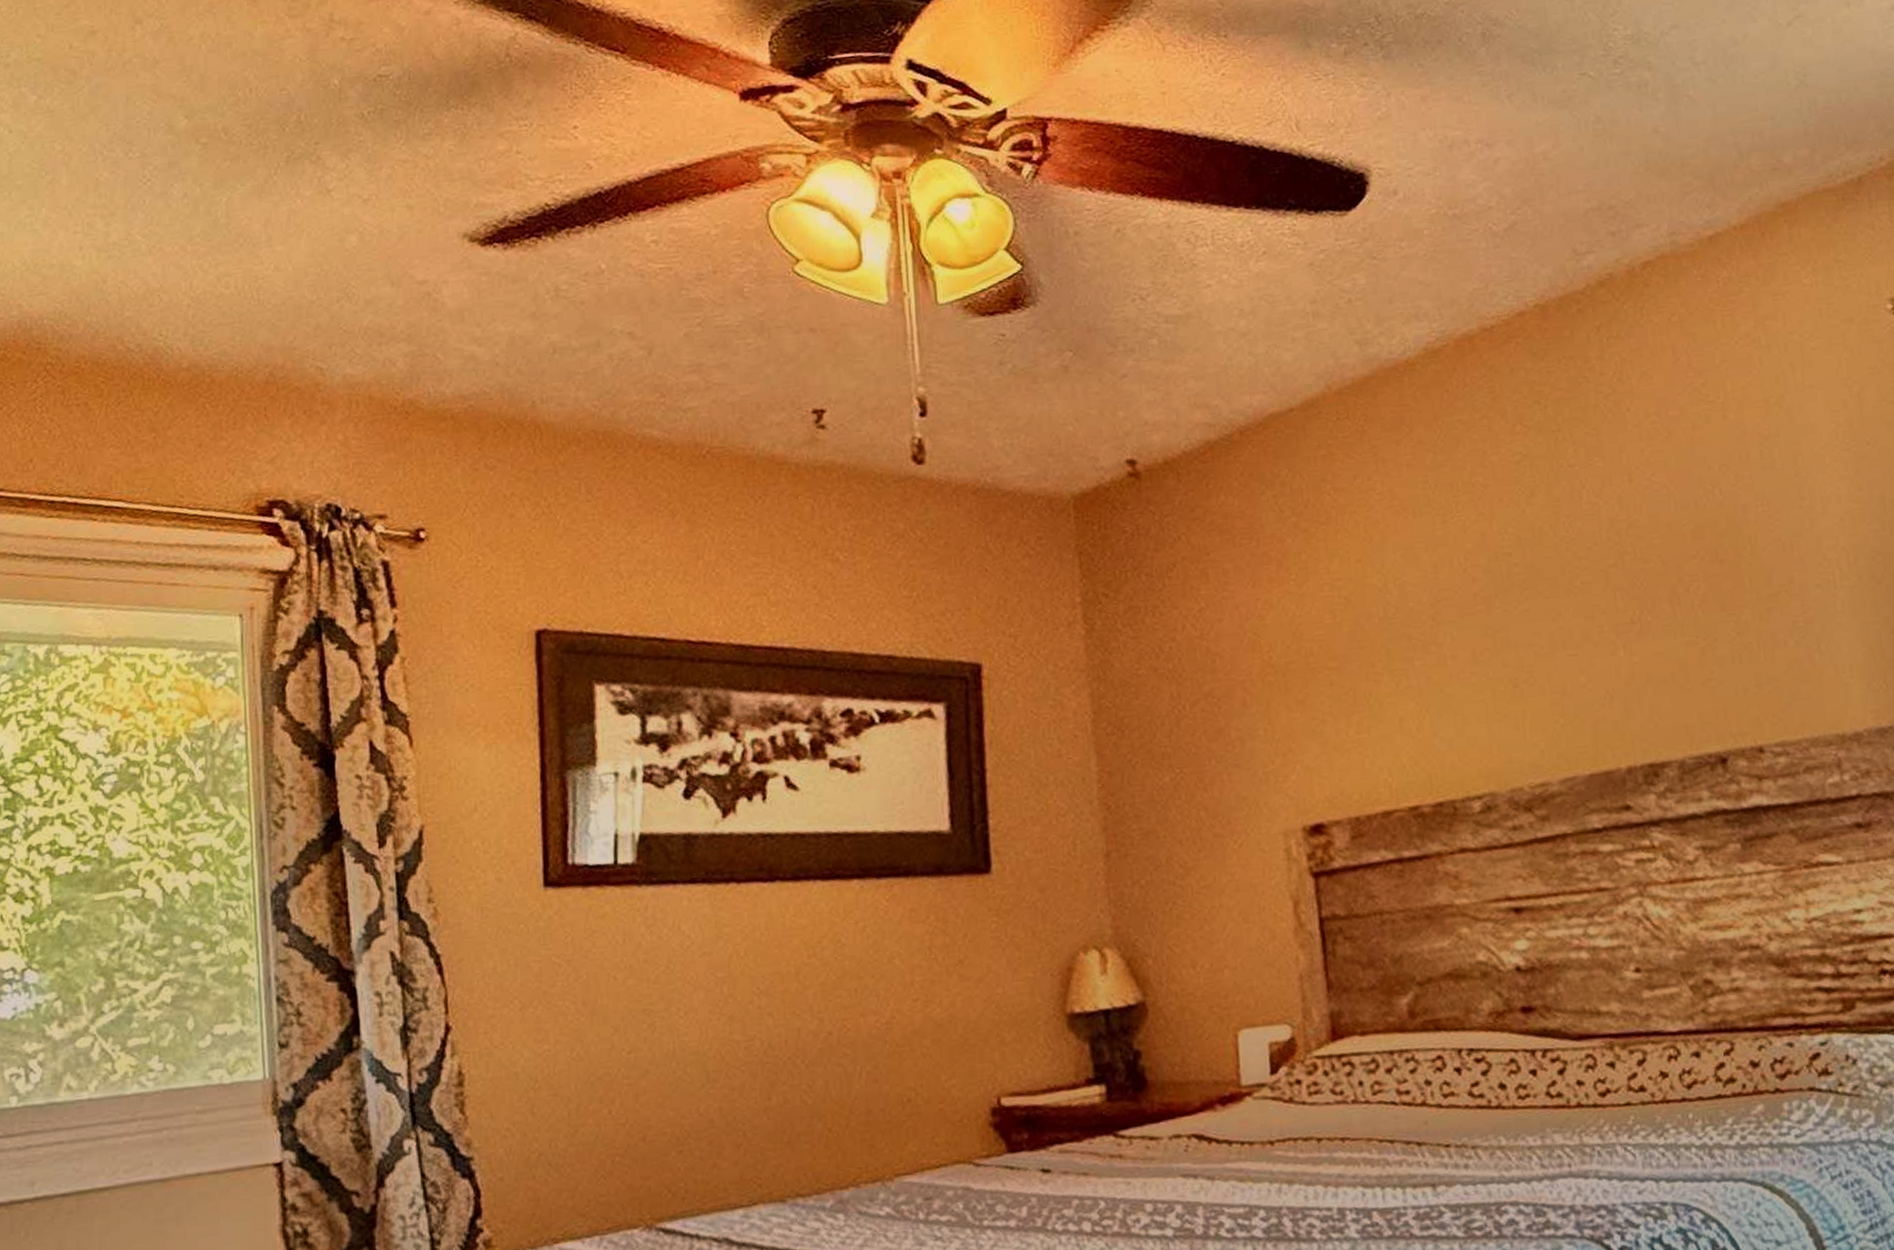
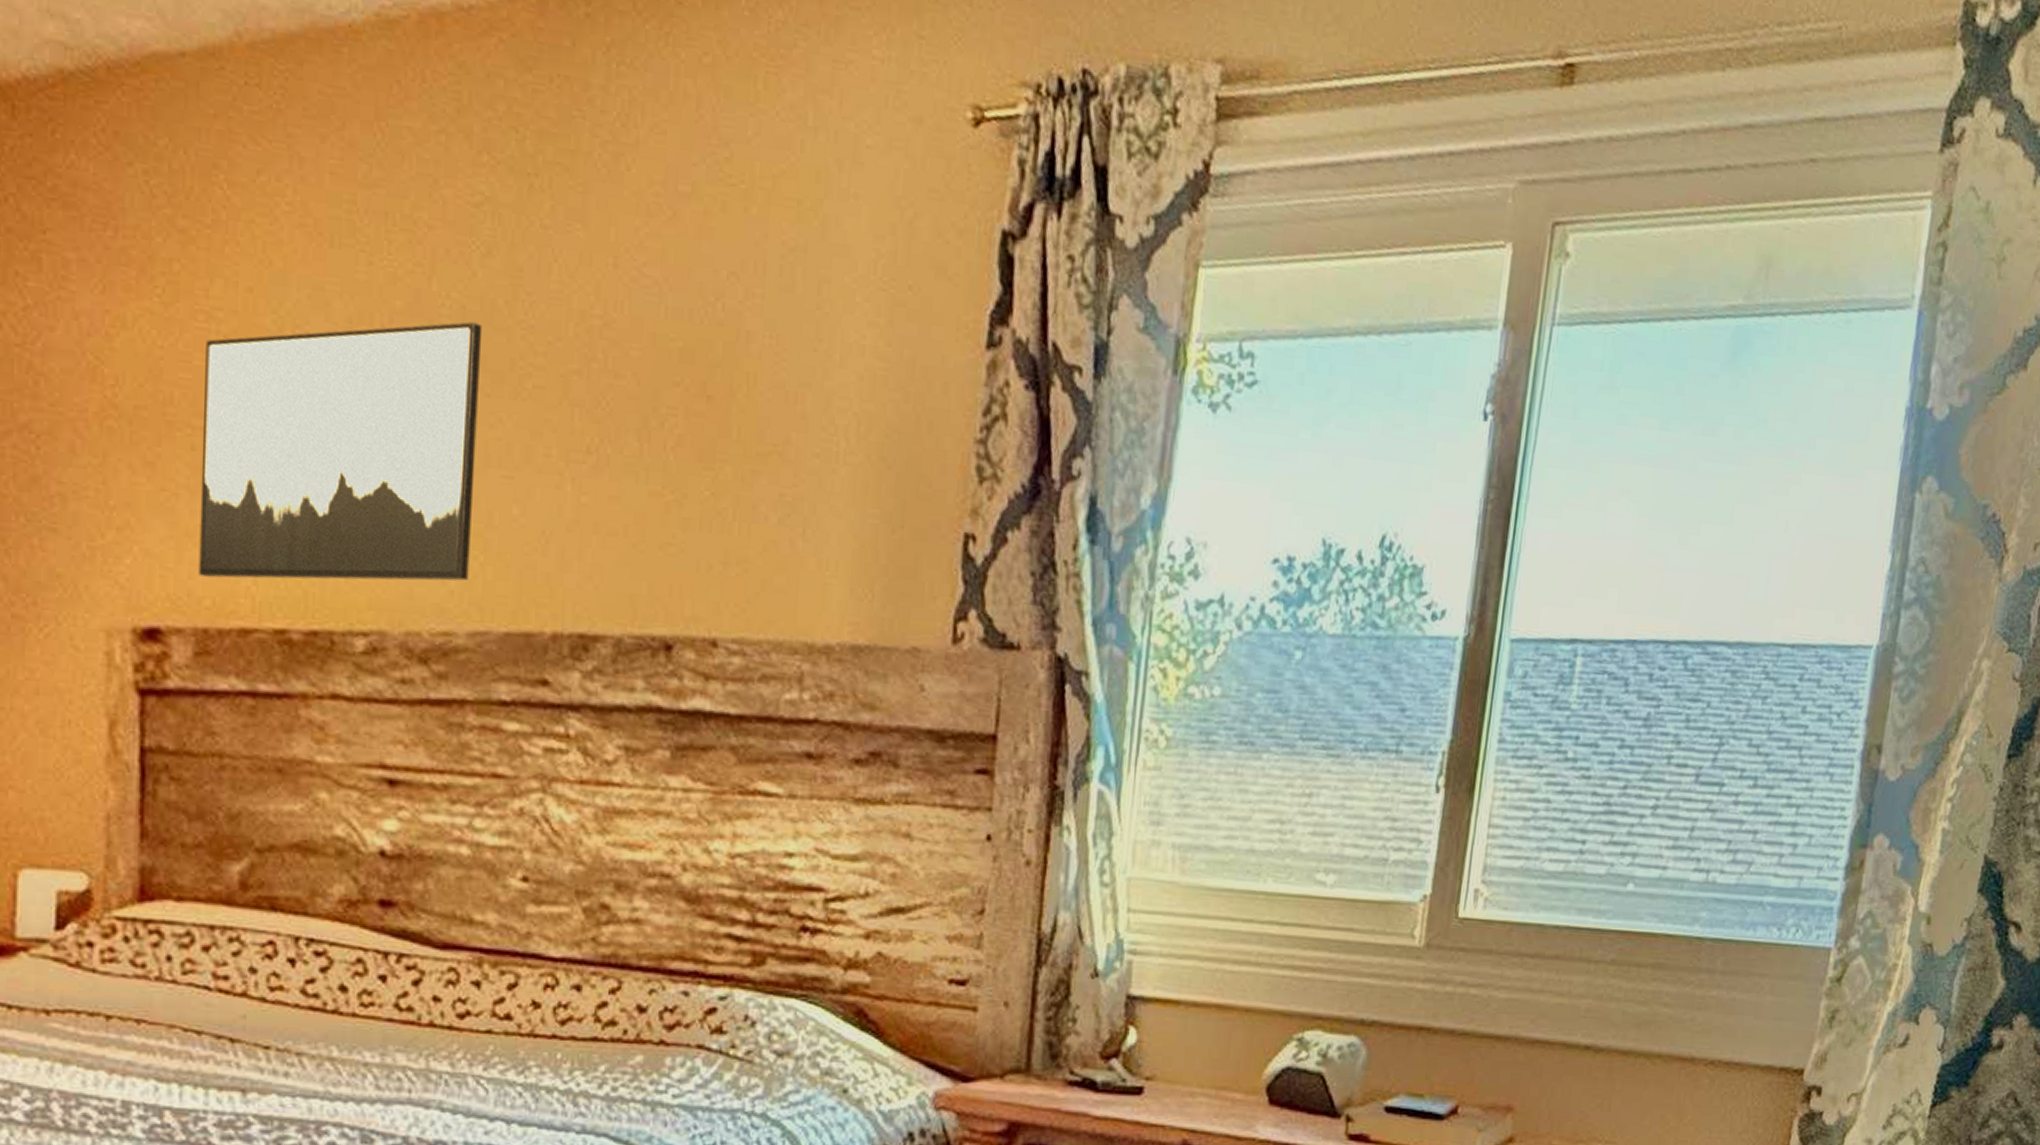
wall art: none [1332,546,1554,778] -> present [198,322,483,581]

